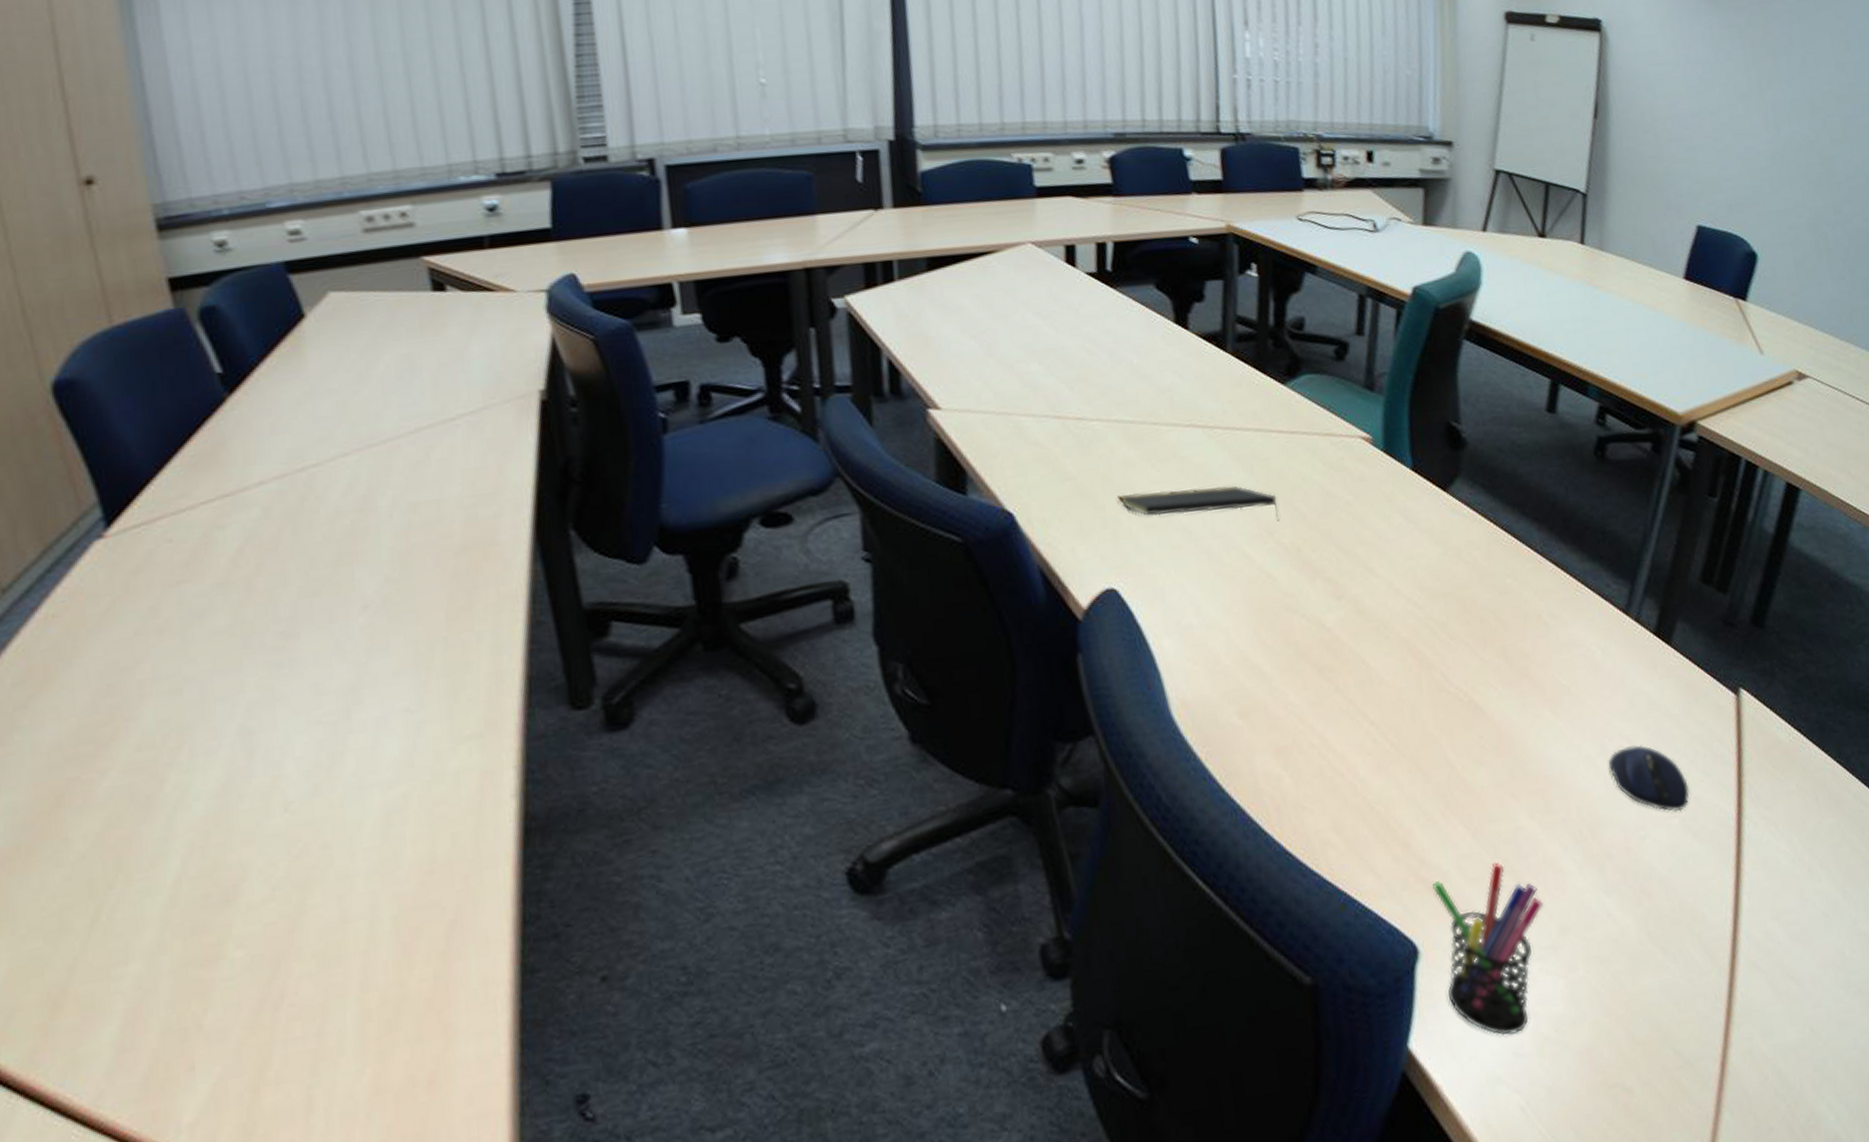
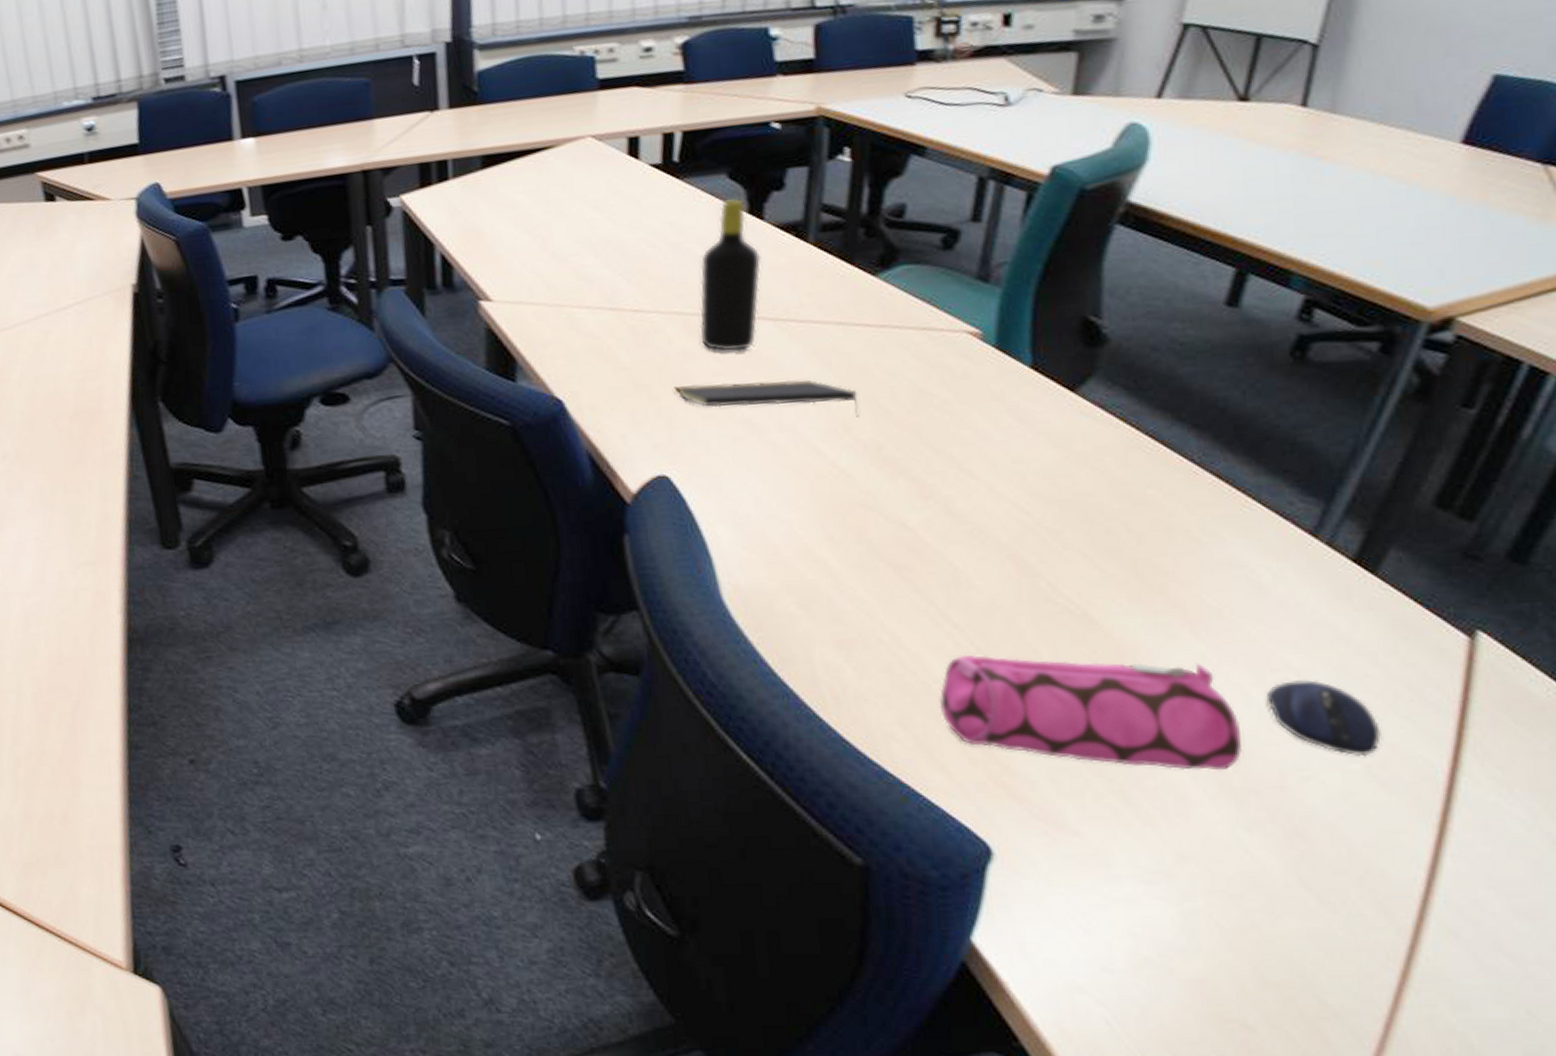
bottle: none [1135,309,1189,459] -> present [699,199,762,352]
pencil case: none [1364,738,1598,846] -> present [939,654,1243,771]
pen holder: present [1433,861,1544,1036] -> none [1016,779,1158,949]

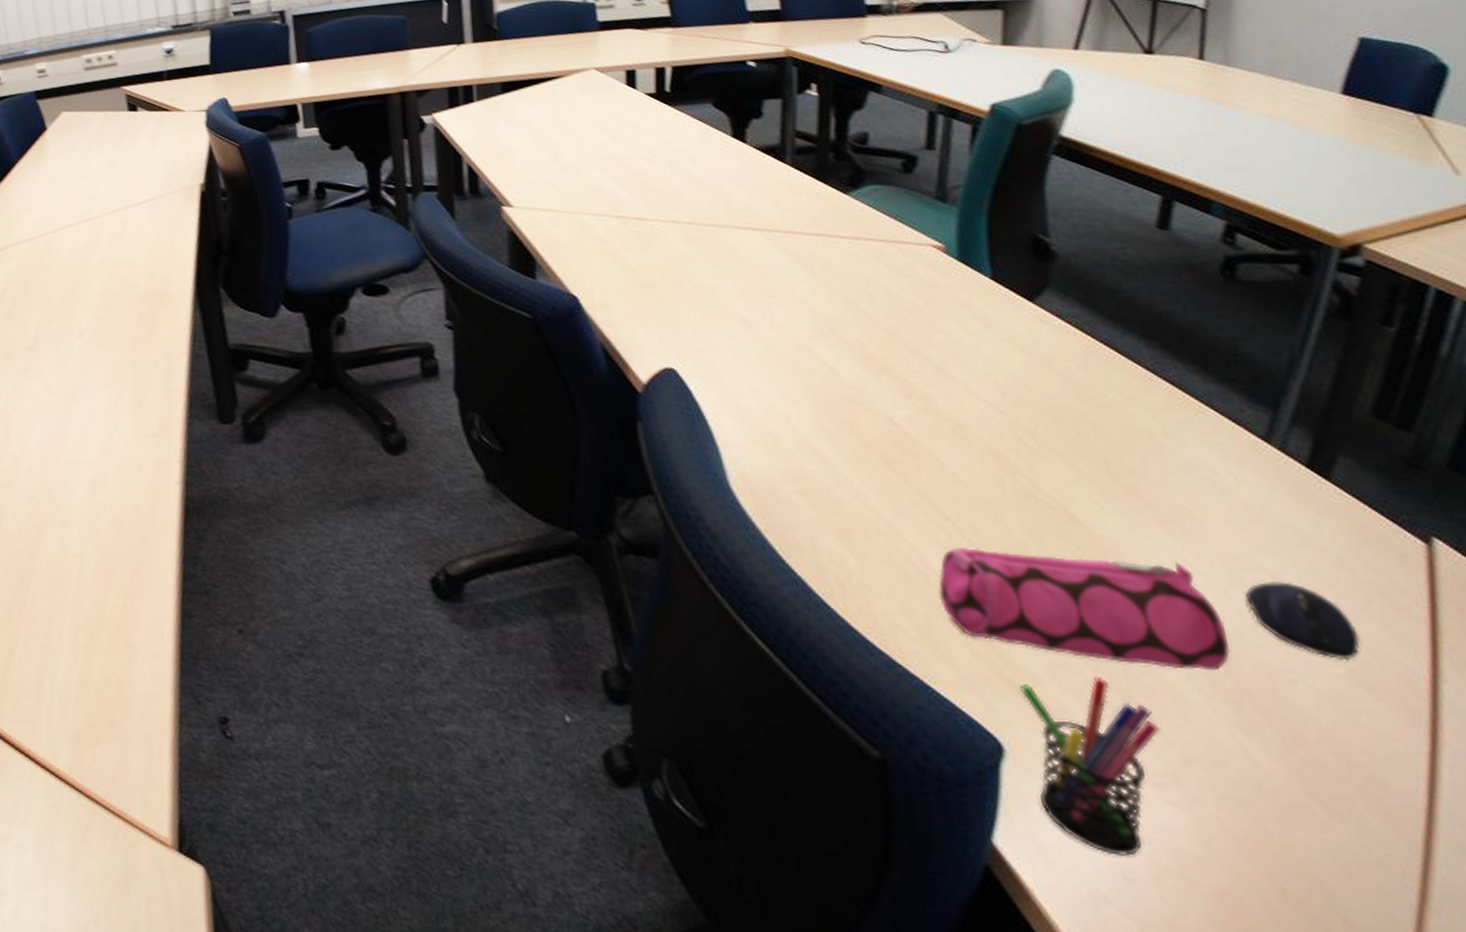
notepad: present [674,380,859,417] -> none [676,284,843,319]
bottle: present [699,199,762,352] -> none [693,125,747,258]
pen holder: none [1016,779,1158,949] -> present [1020,676,1160,856]

